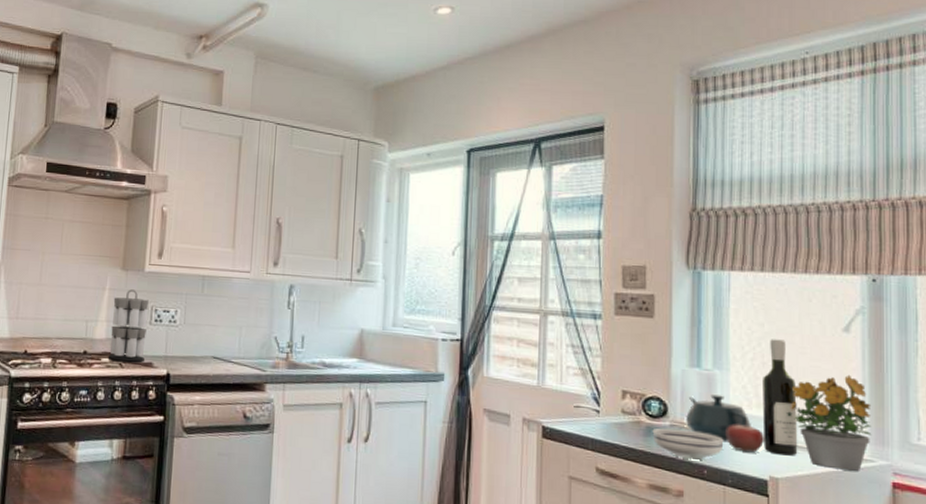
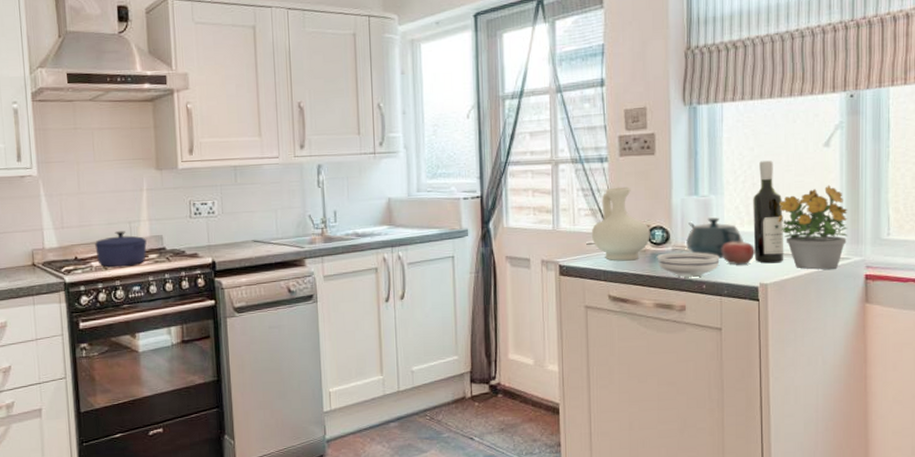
cooking pot: none [47,329,101,369] -> present [95,231,147,269]
spice rack: present [107,289,149,364] -> none [152,187,189,257]
ceramic jug: none [579,348,646,432] -> present [591,186,650,261]

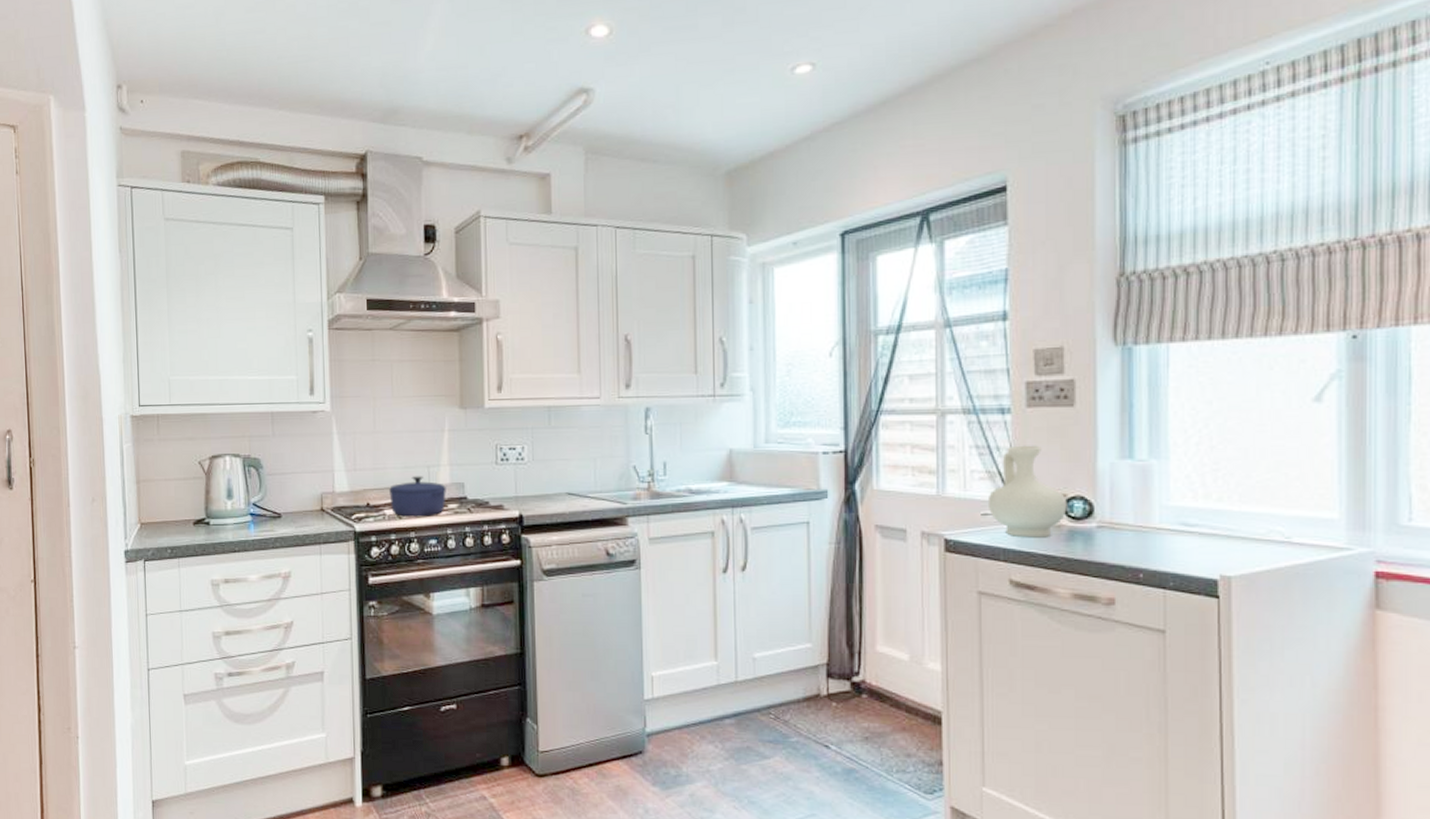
bowl: present [657,252,720,278] -> none [1076,530,1163,563]
teapot: present [686,217,743,258] -> none [1117,488,1197,539]
fruit: present [721,238,755,265] -> none [1165,516,1213,550]
bottle: present [753,160,784,264] -> none [1211,418,1256,550]
flowerpot: present [777,185,848,270] -> none [1245,451,1349,562]

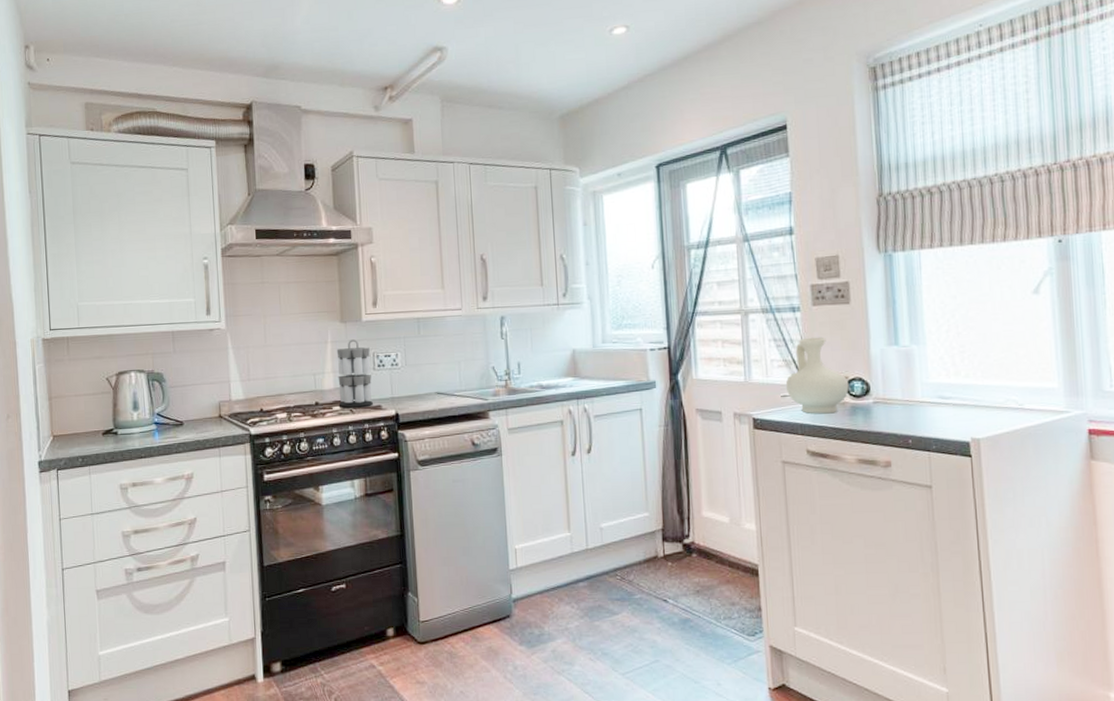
cooking pot: present [389,476,446,518] -> none [280,383,331,421]
spice rack: none [454,428,494,507] -> present [336,339,373,409]

